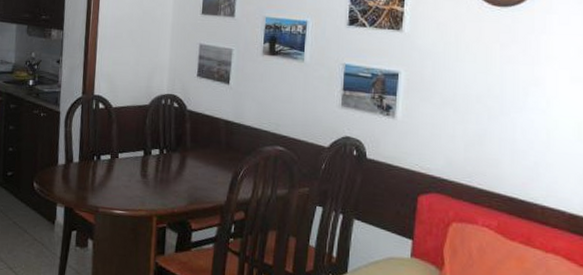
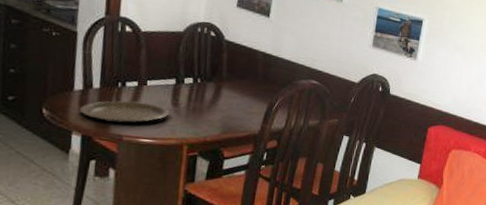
plate: none [63,173,140,195] -> present [80,100,171,123]

